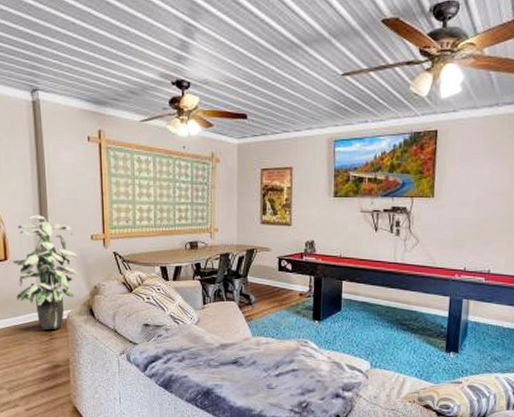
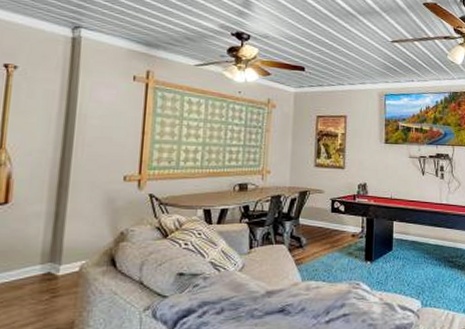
indoor plant: present [11,215,79,330] -> none [12,153,104,287]

